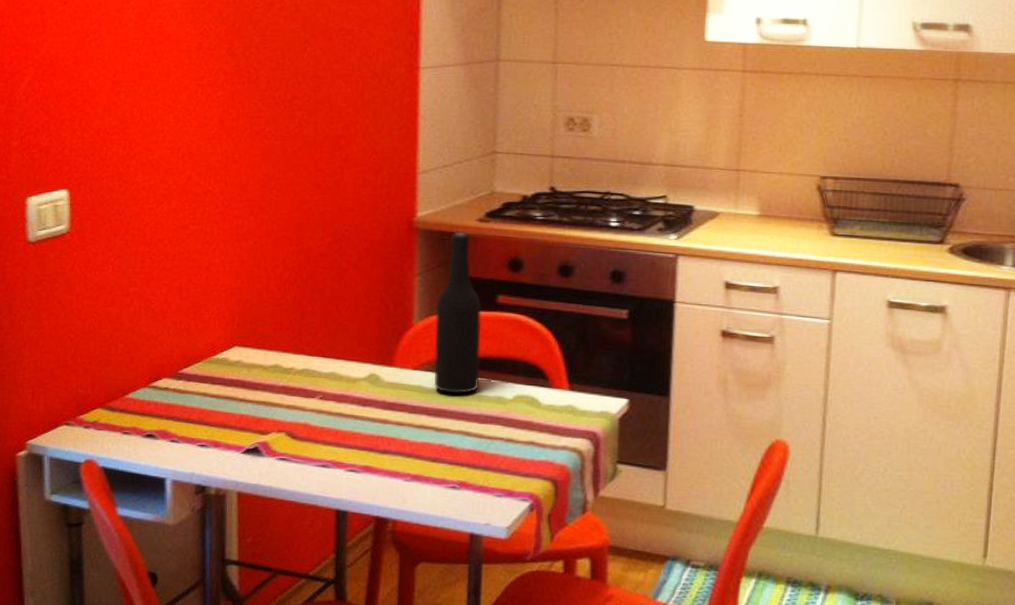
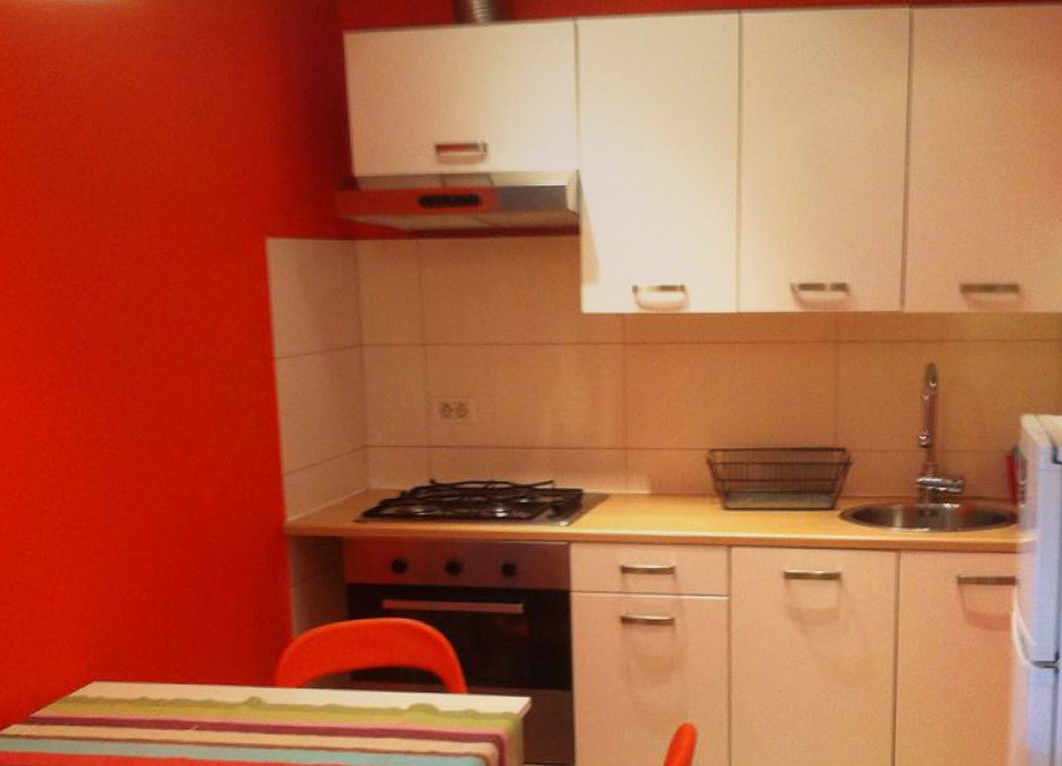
bottle: present [434,232,482,395] -> none [316,536,371,710]

